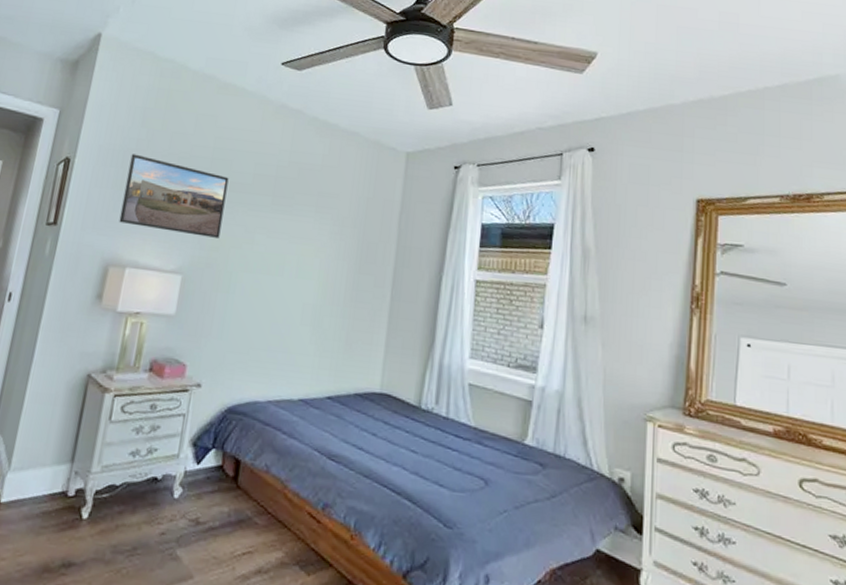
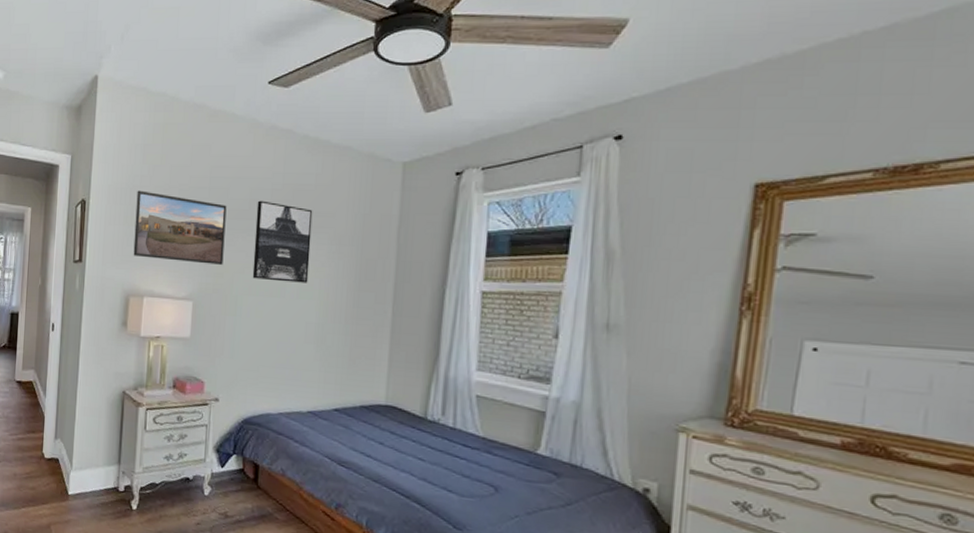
wall art: none [250,175,318,263] -> present [252,200,313,283]

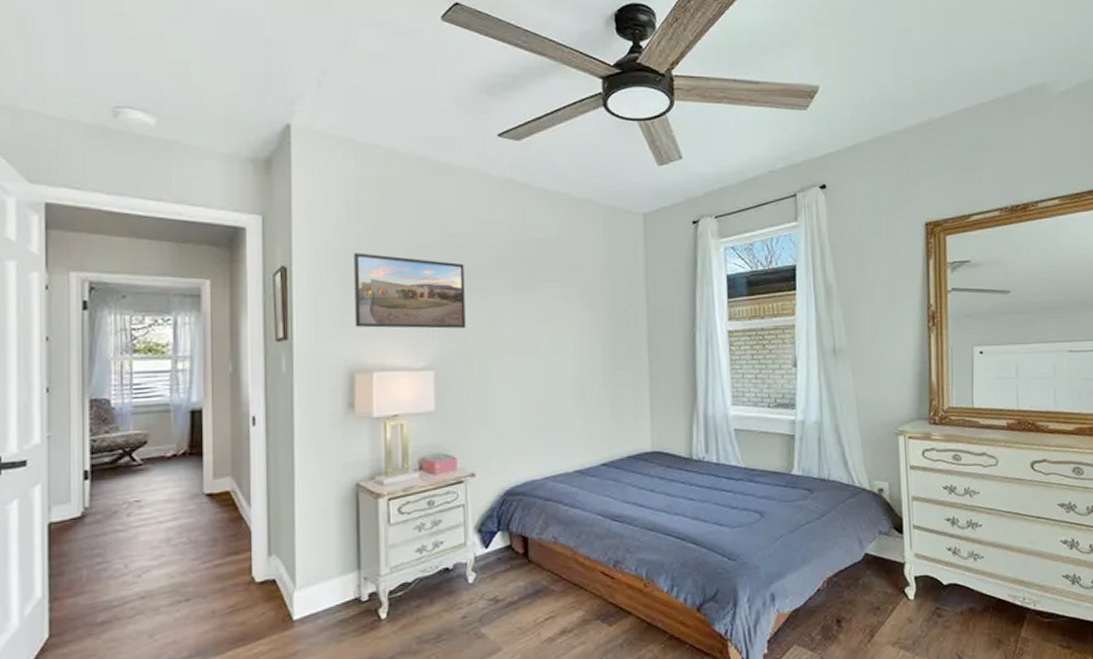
wall art: present [252,200,313,283] -> none [498,257,561,340]

